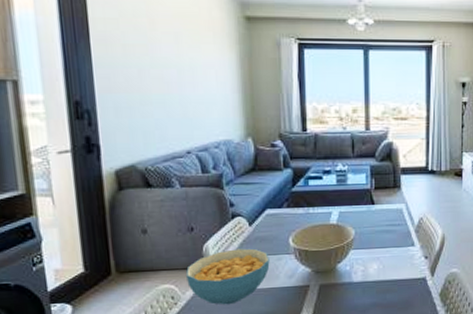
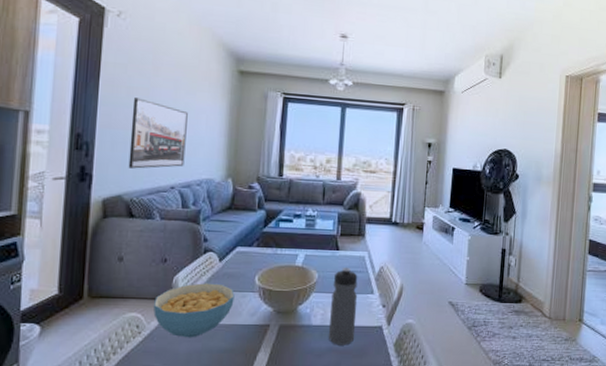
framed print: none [131,56,198,135] -> present [128,98,188,169]
water bottle: none [370,221,399,300] -> present [328,267,358,345]

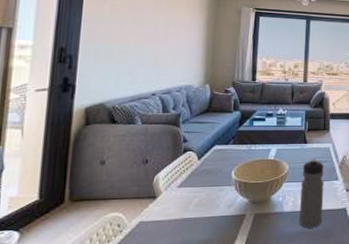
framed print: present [128,98,188,169] -> none [111,14,168,79]
cereal bowl: present [153,283,235,338] -> none [134,180,213,233]

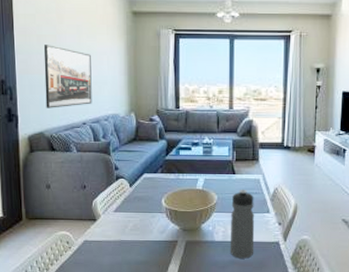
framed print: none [111,14,168,79] -> present [43,45,92,108]

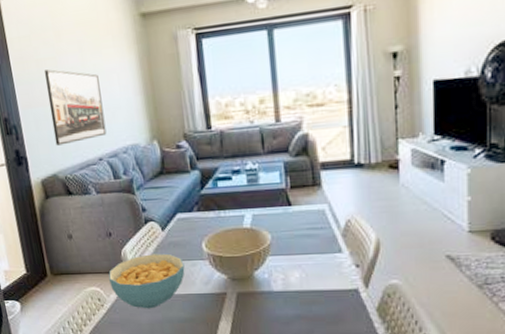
cereal bowl: none [78,206,145,252] -> present [108,253,185,309]
water bottle: present [229,189,255,259] -> none [290,224,326,312]

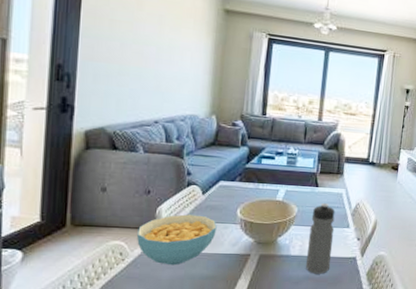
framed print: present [44,69,107,146] -> none [111,31,172,103]
water bottle: none [290,224,326,312] -> present [305,202,335,274]

